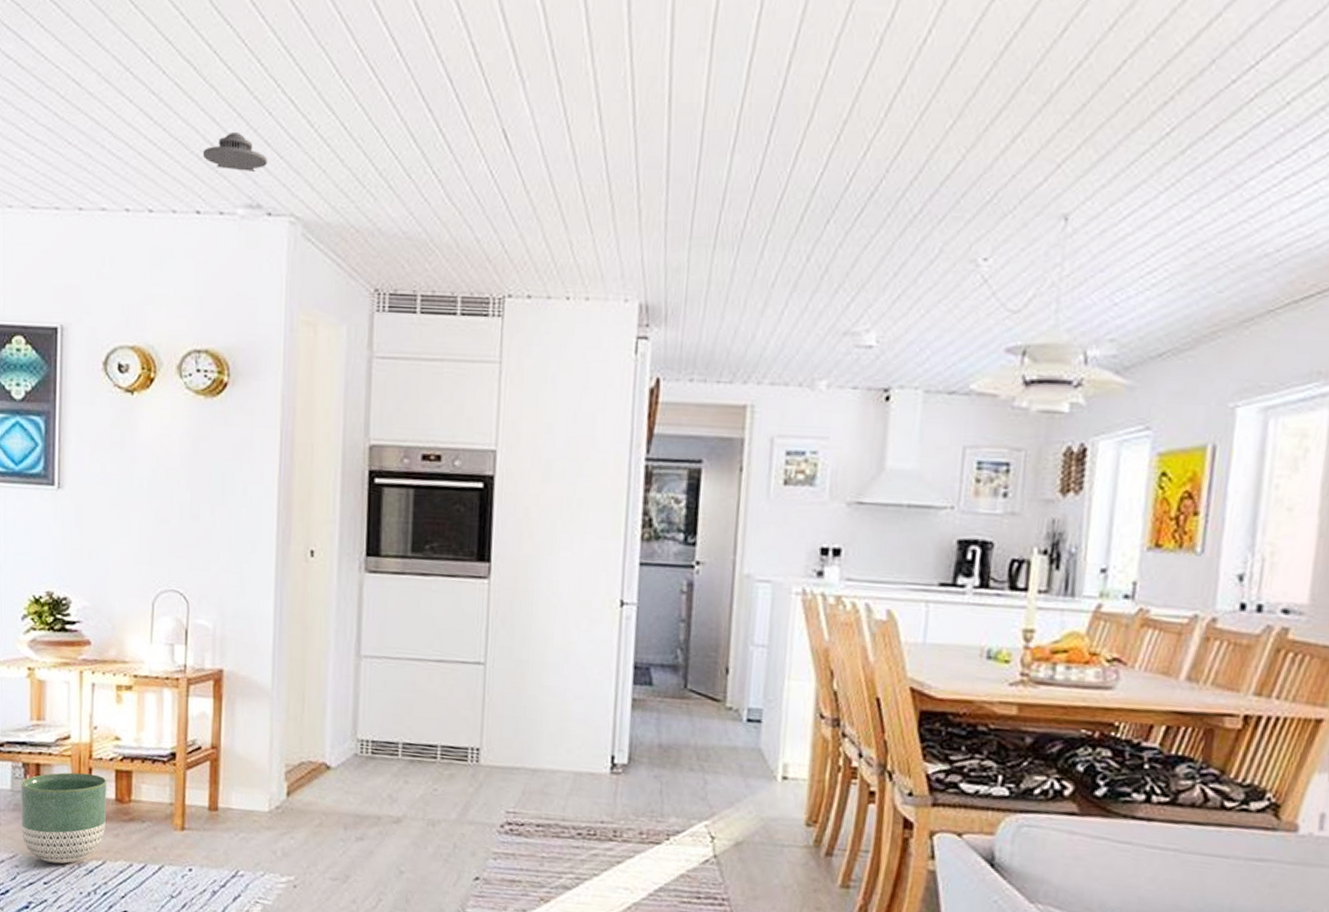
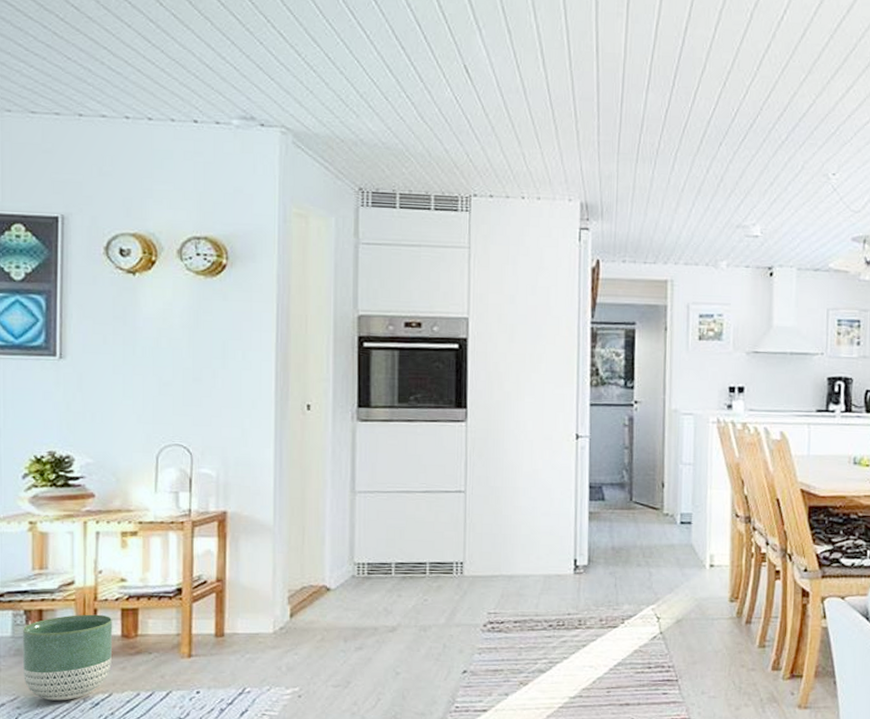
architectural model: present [202,133,267,172] -> none [199,57,259,90]

